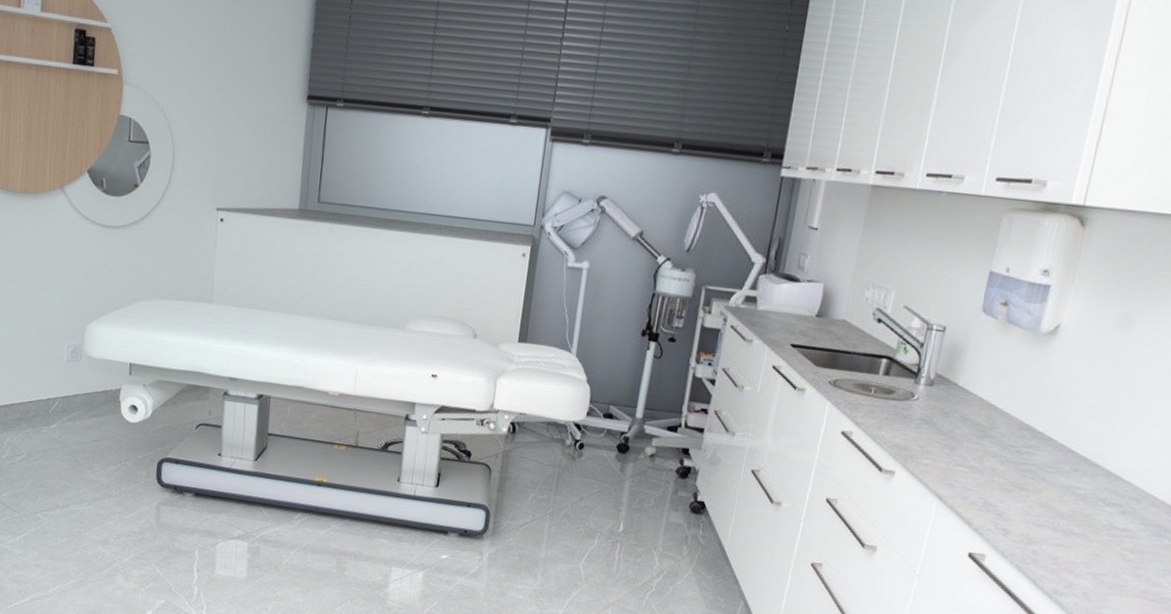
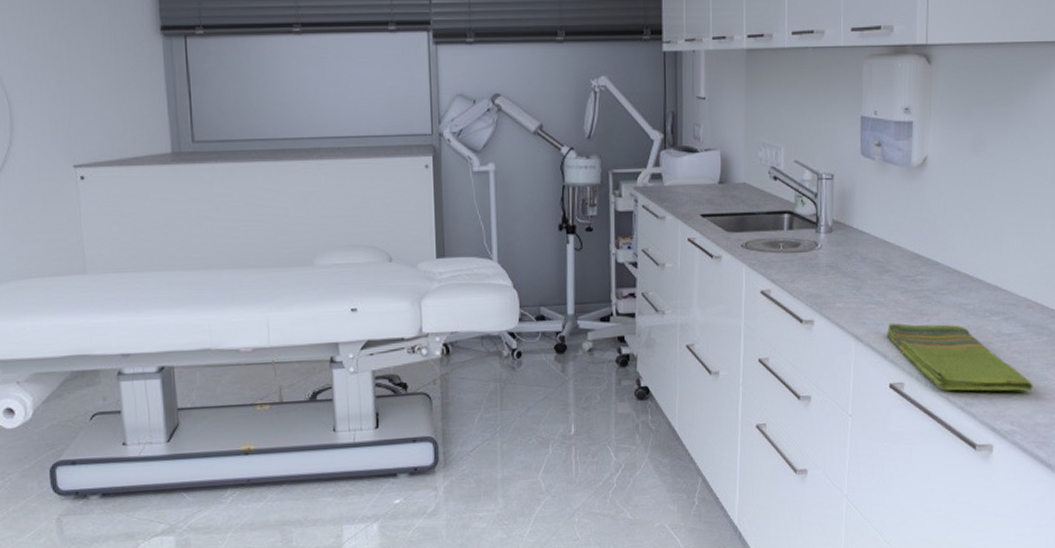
dish towel: none [974,490,1142,594] -> present [886,323,1033,392]

